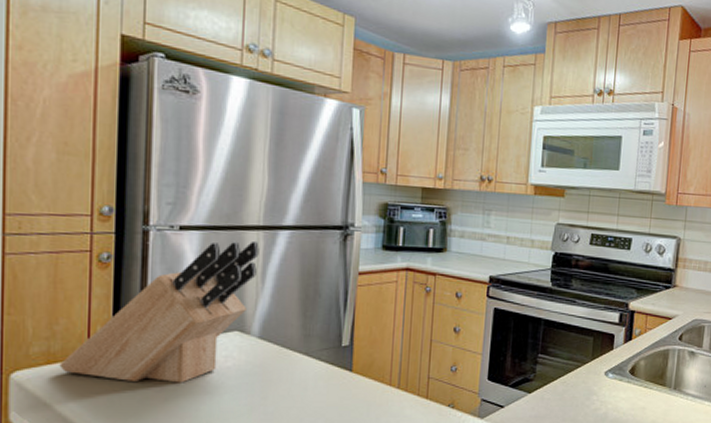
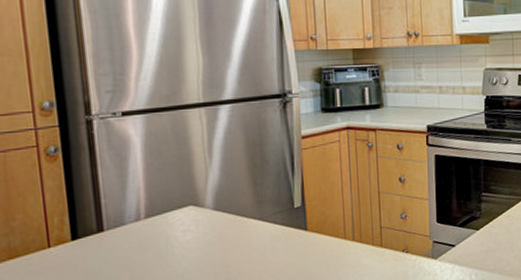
knife block: present [59,240,259,383] -> none [21,118,203,266]

